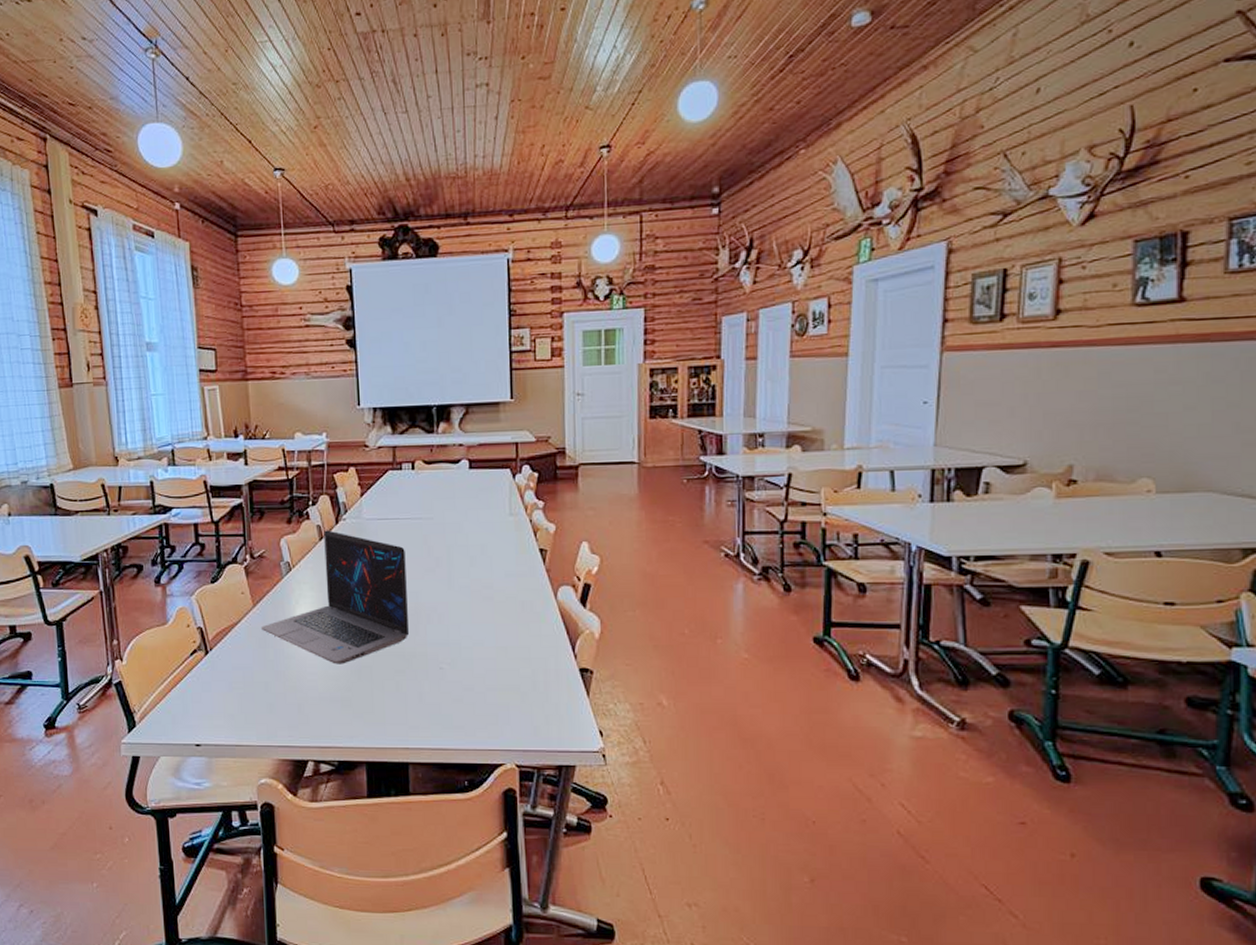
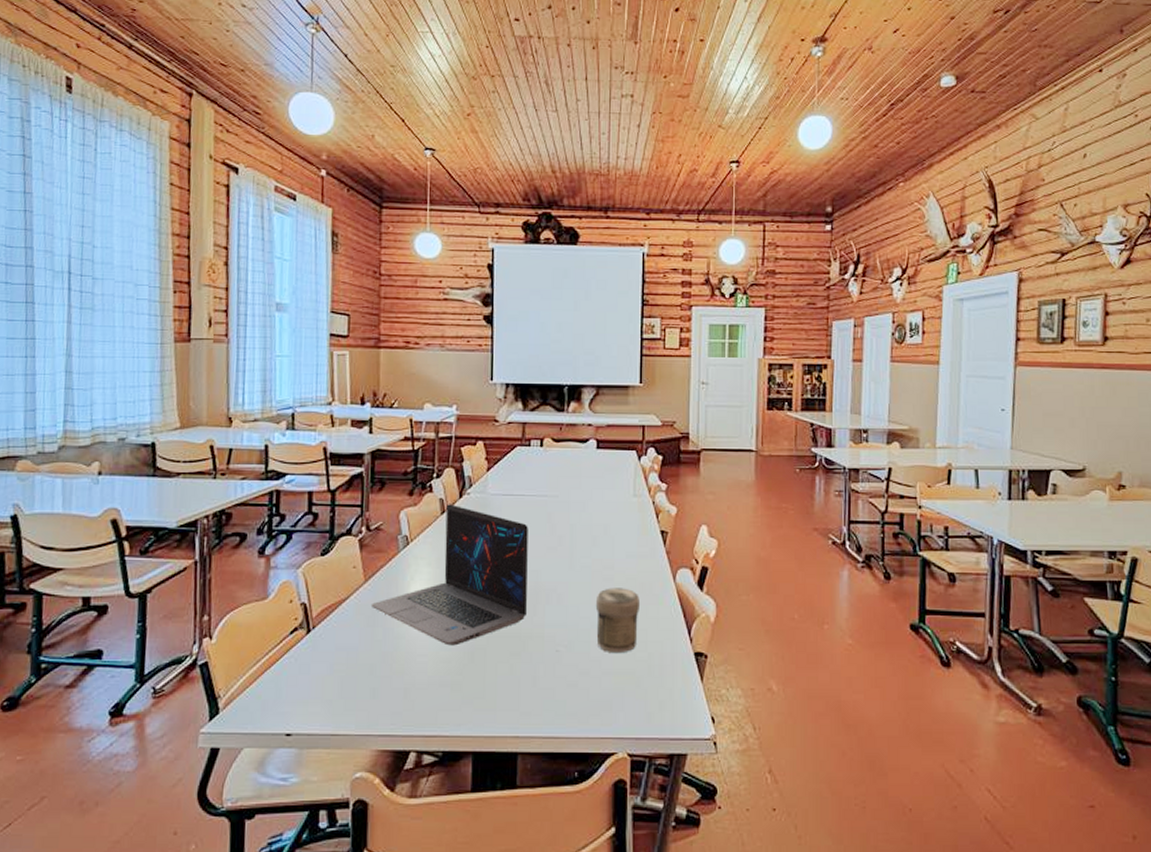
jar: none [476,606,521,670] -> present [595,588,639,654]

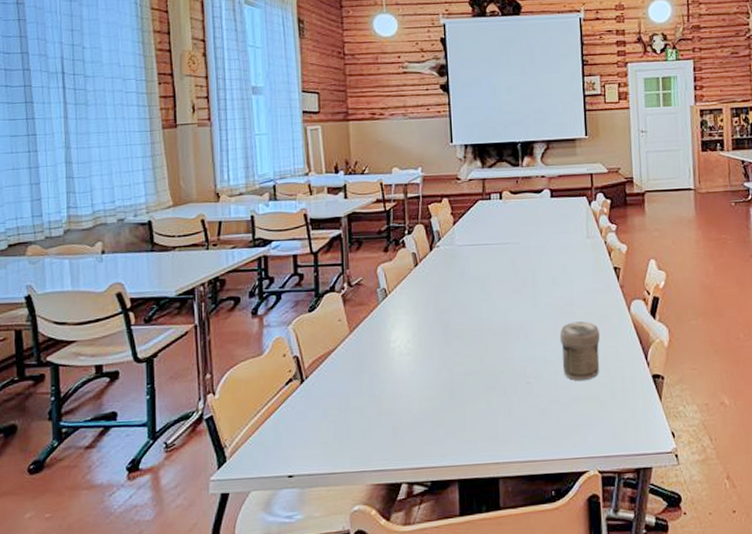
laptop: present [370,504,528,646] -> none [356,257,498,385]

